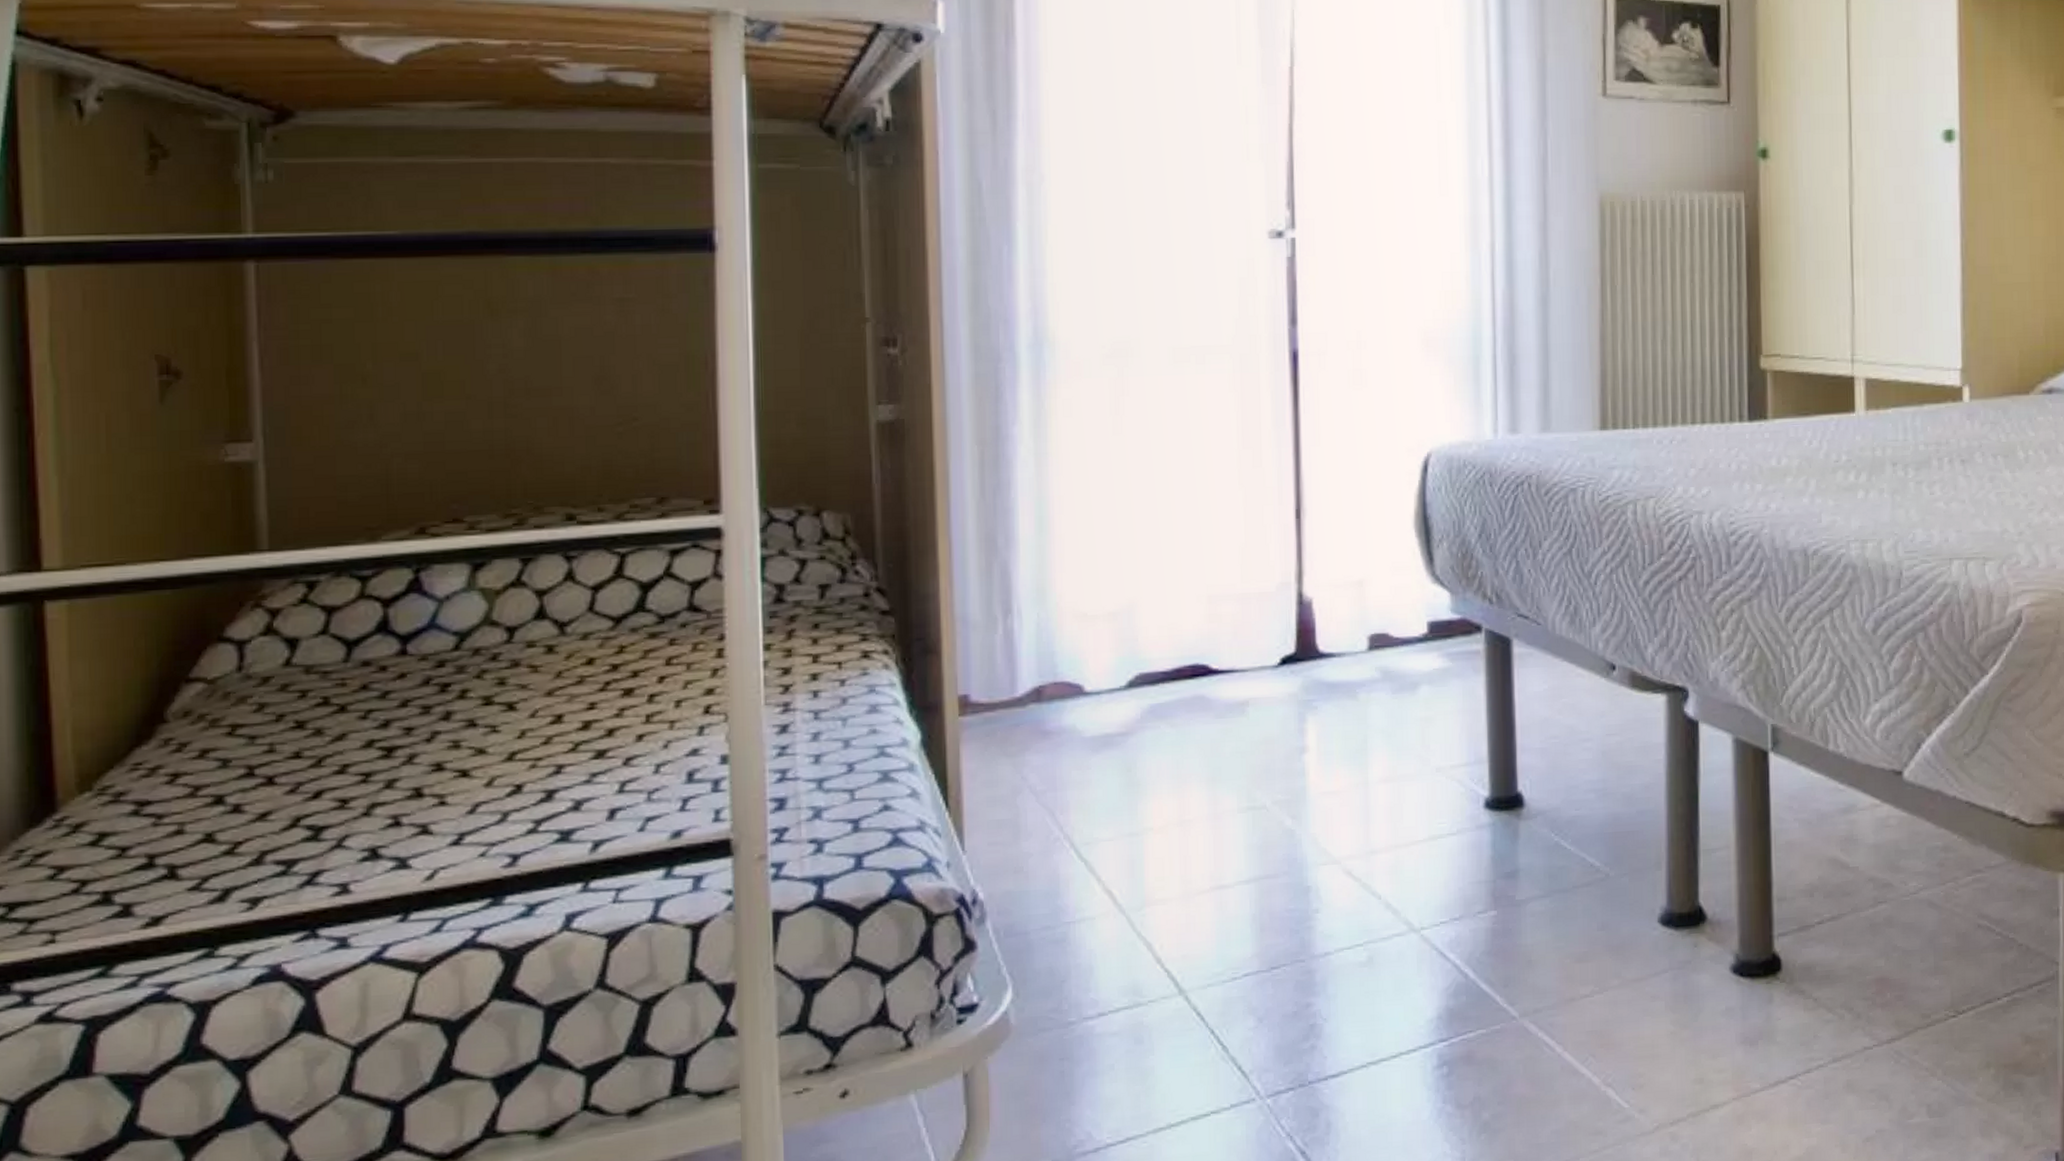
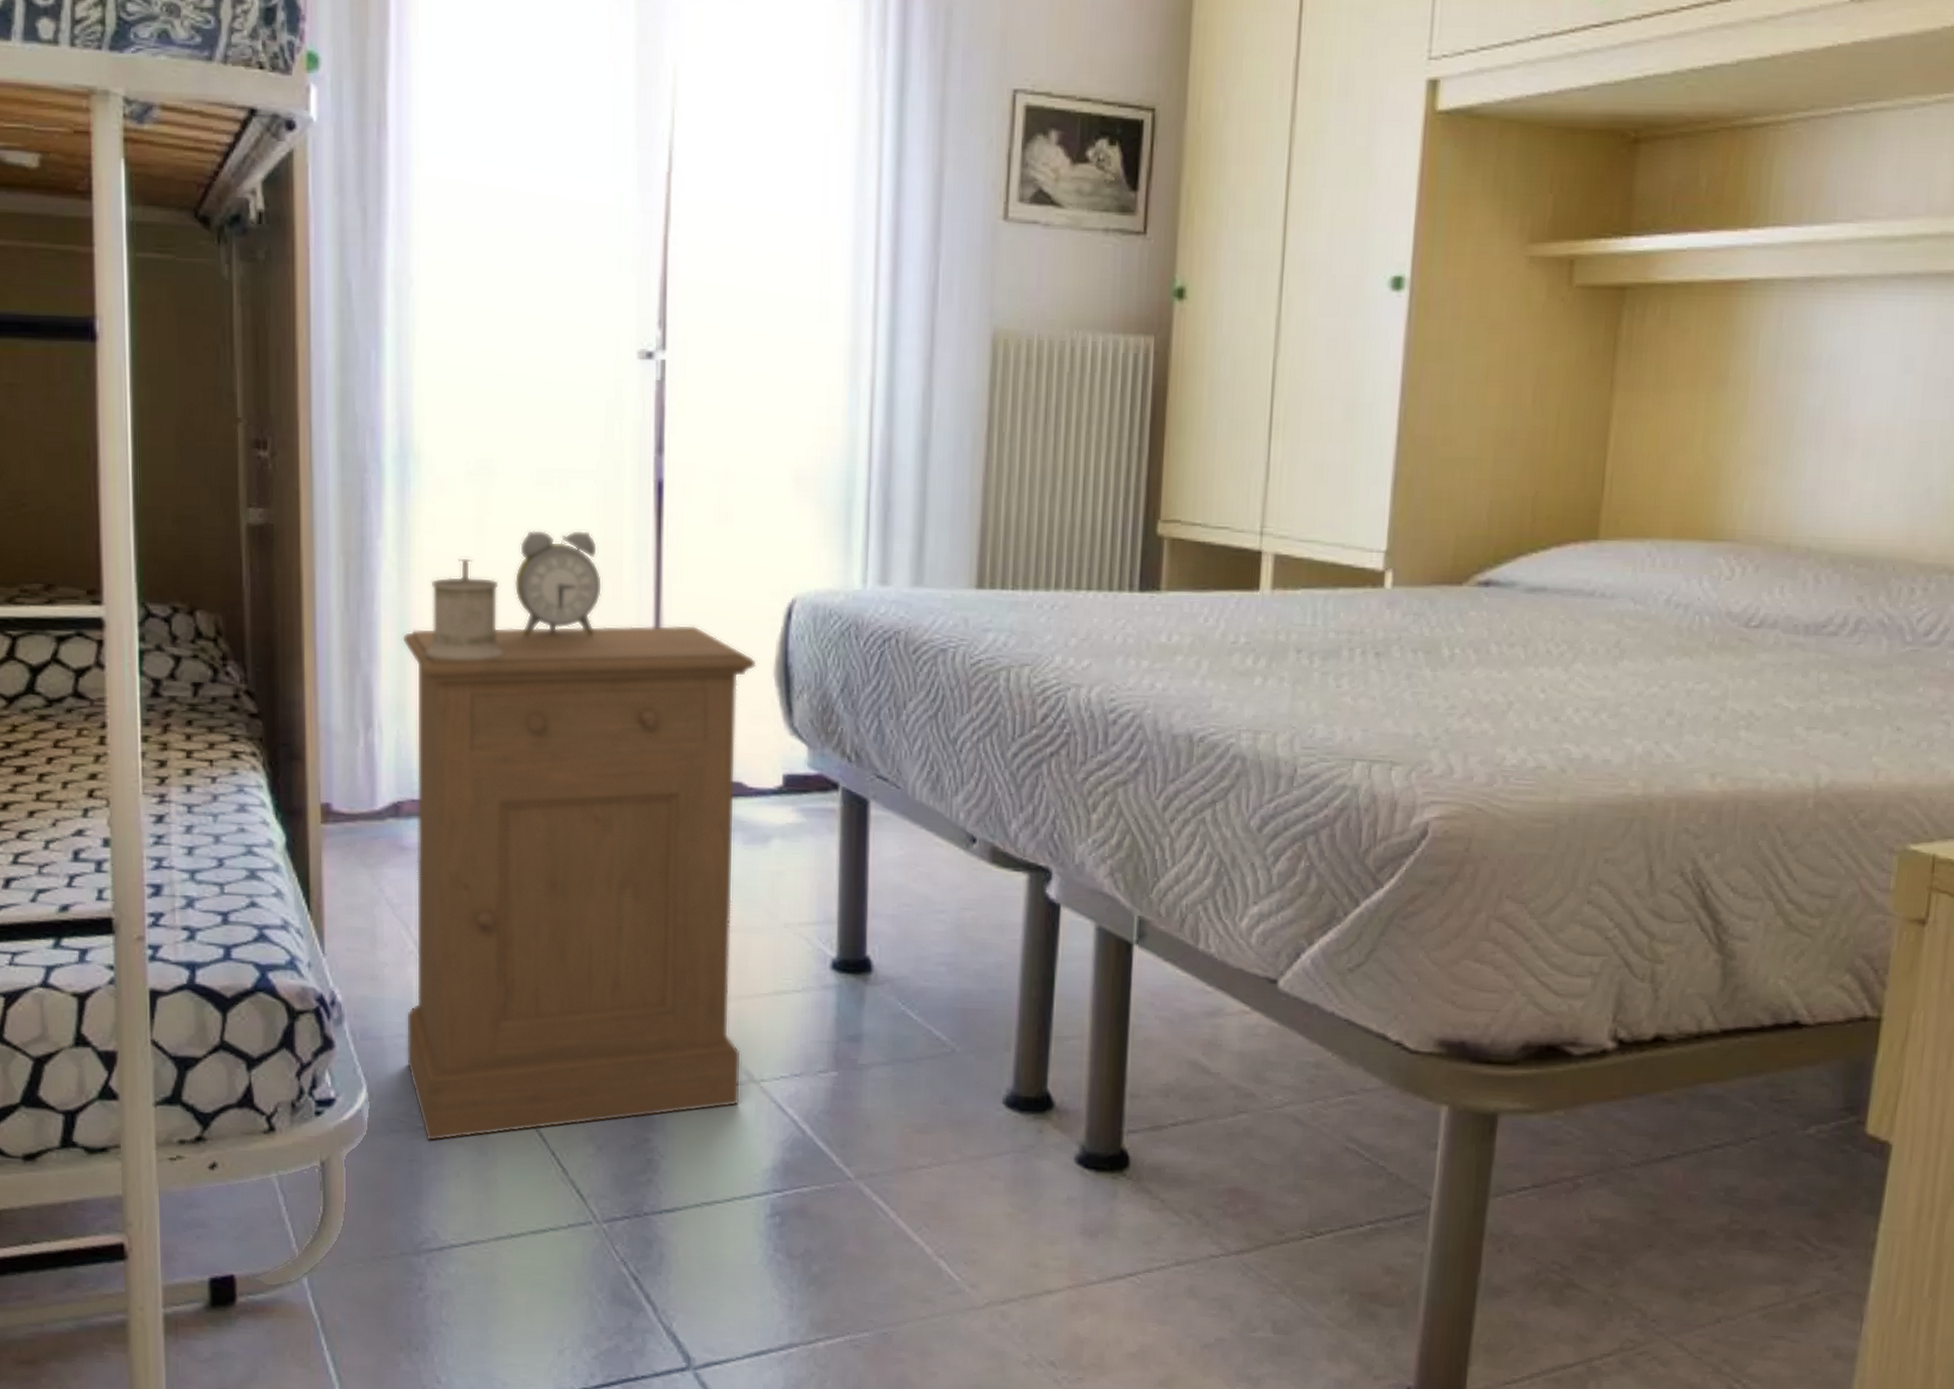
cabinet: none [1041,485,1401,1036] -> present [403,624,757,1142]
mug: none [1065,438,1144,540] -> present [426,558,503,661]
alarm clock: none [1153,402,1242,510] -> present [514,529,603,637]

